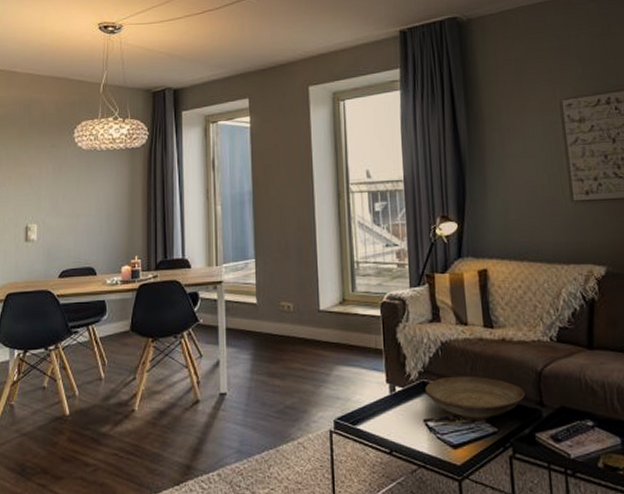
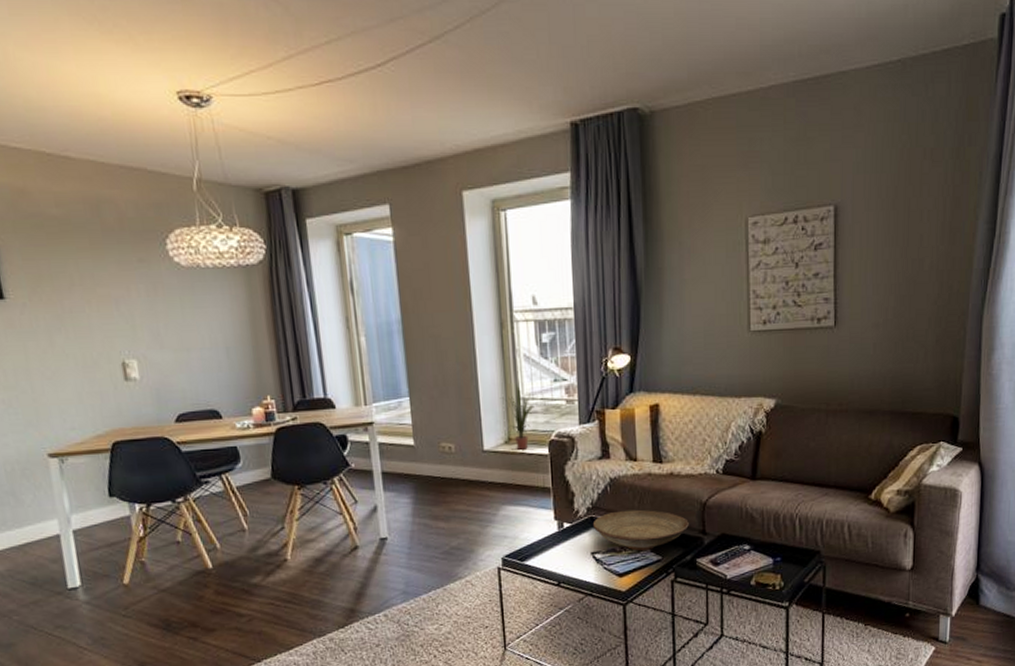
house plant: none [335,249,367,311] -> present [499,385,534,450]

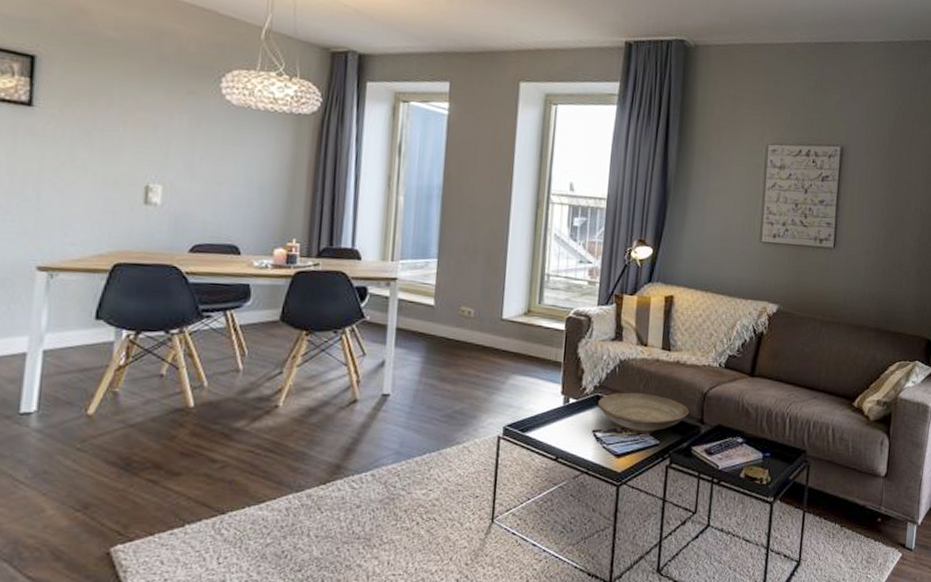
house plant: present [499,385,534,450] -> none [525,261,557,323]

